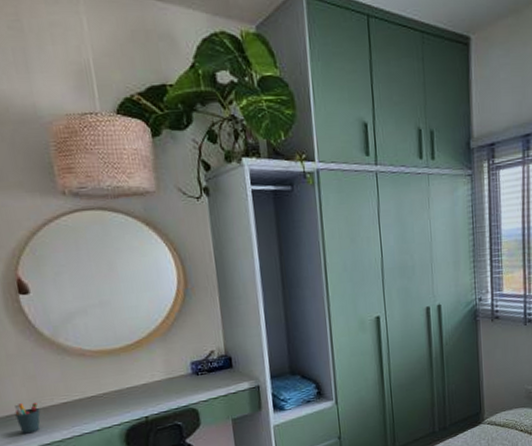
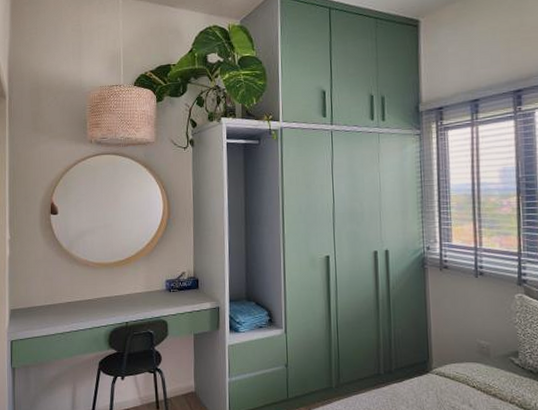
pen holder: present [14,402,41,434] -> none [34,299,51,324]

